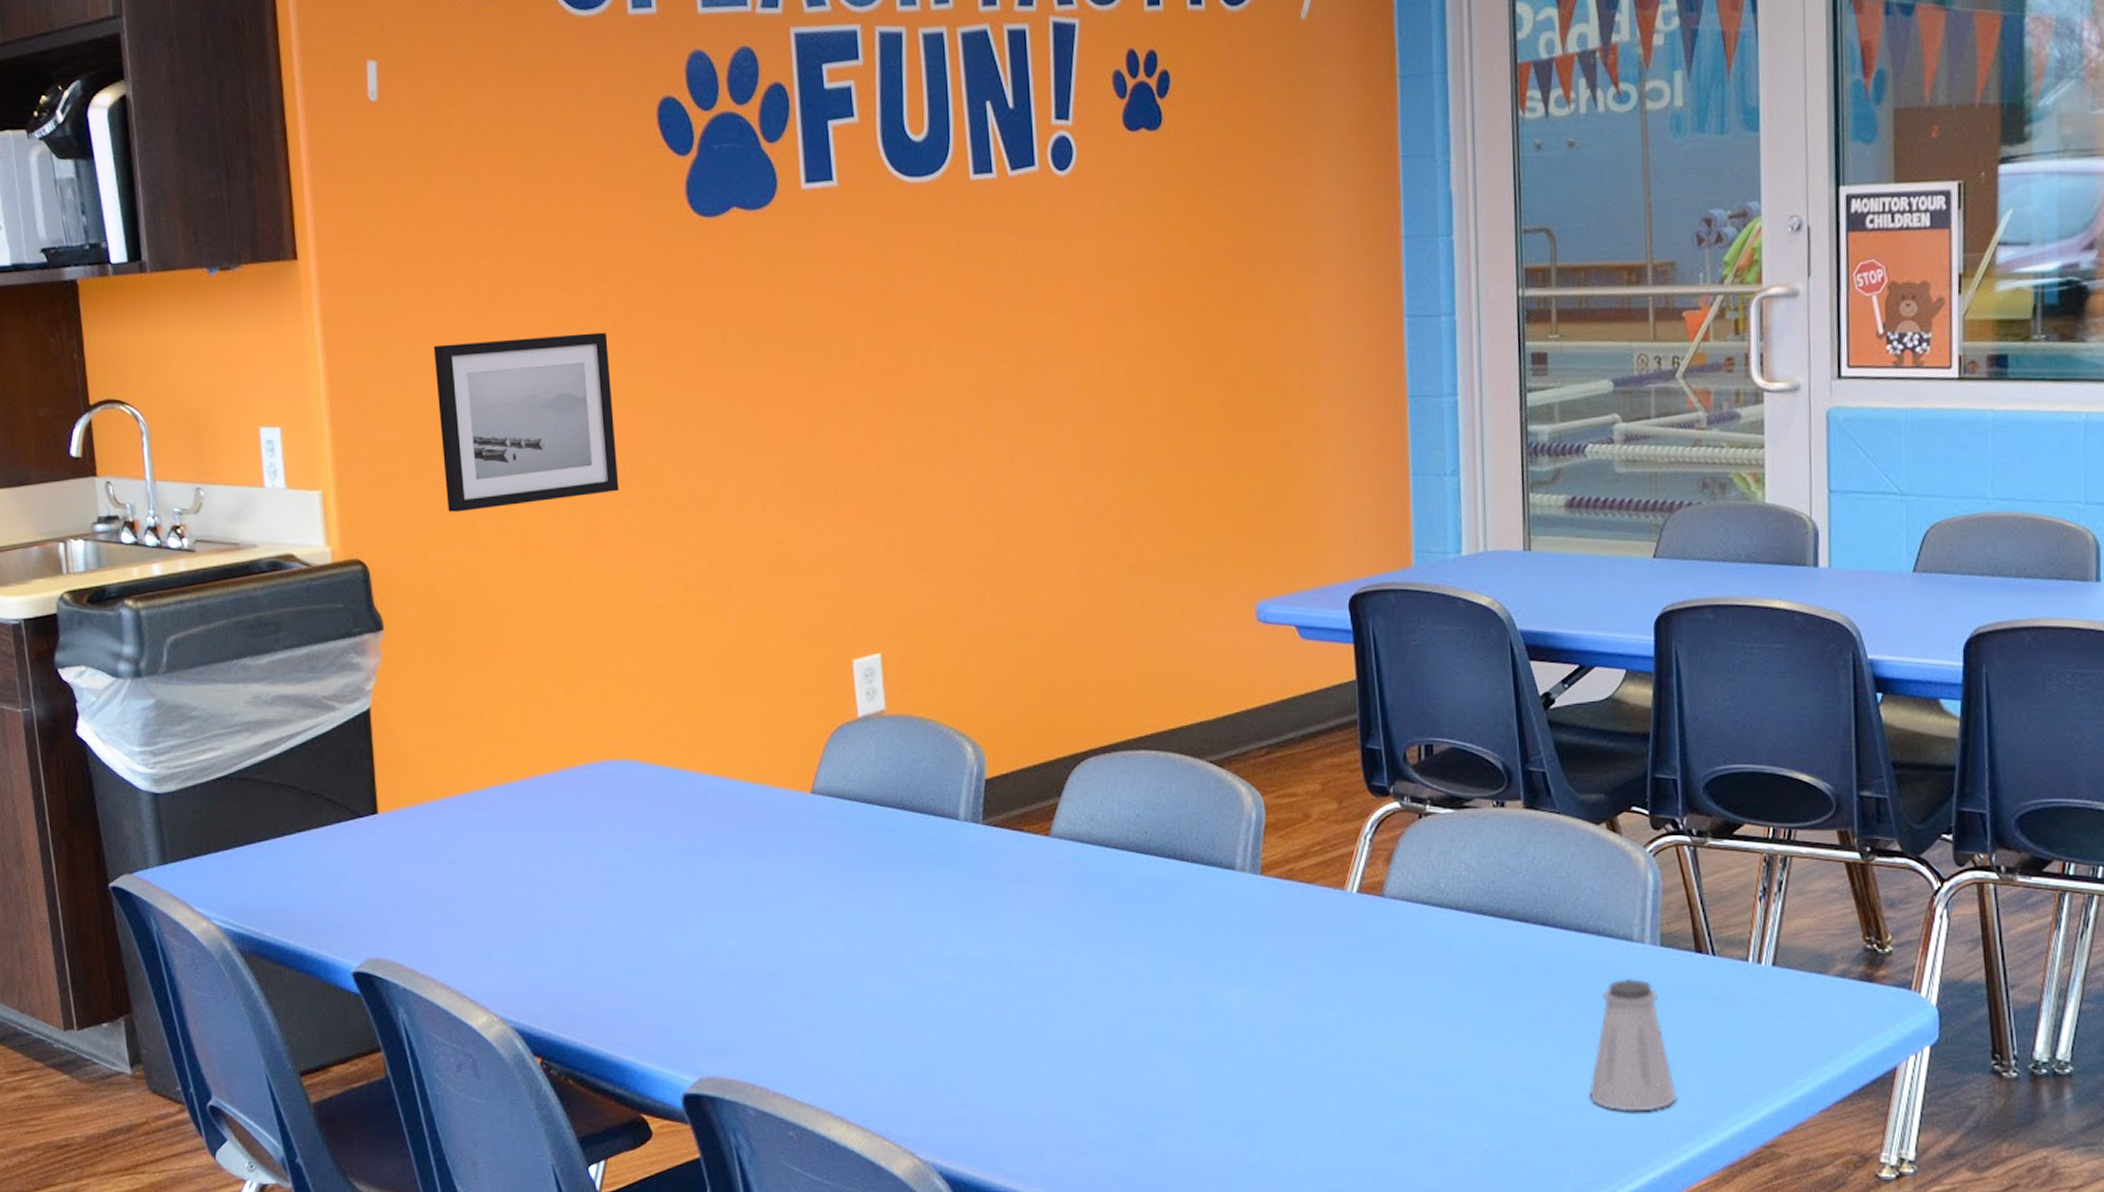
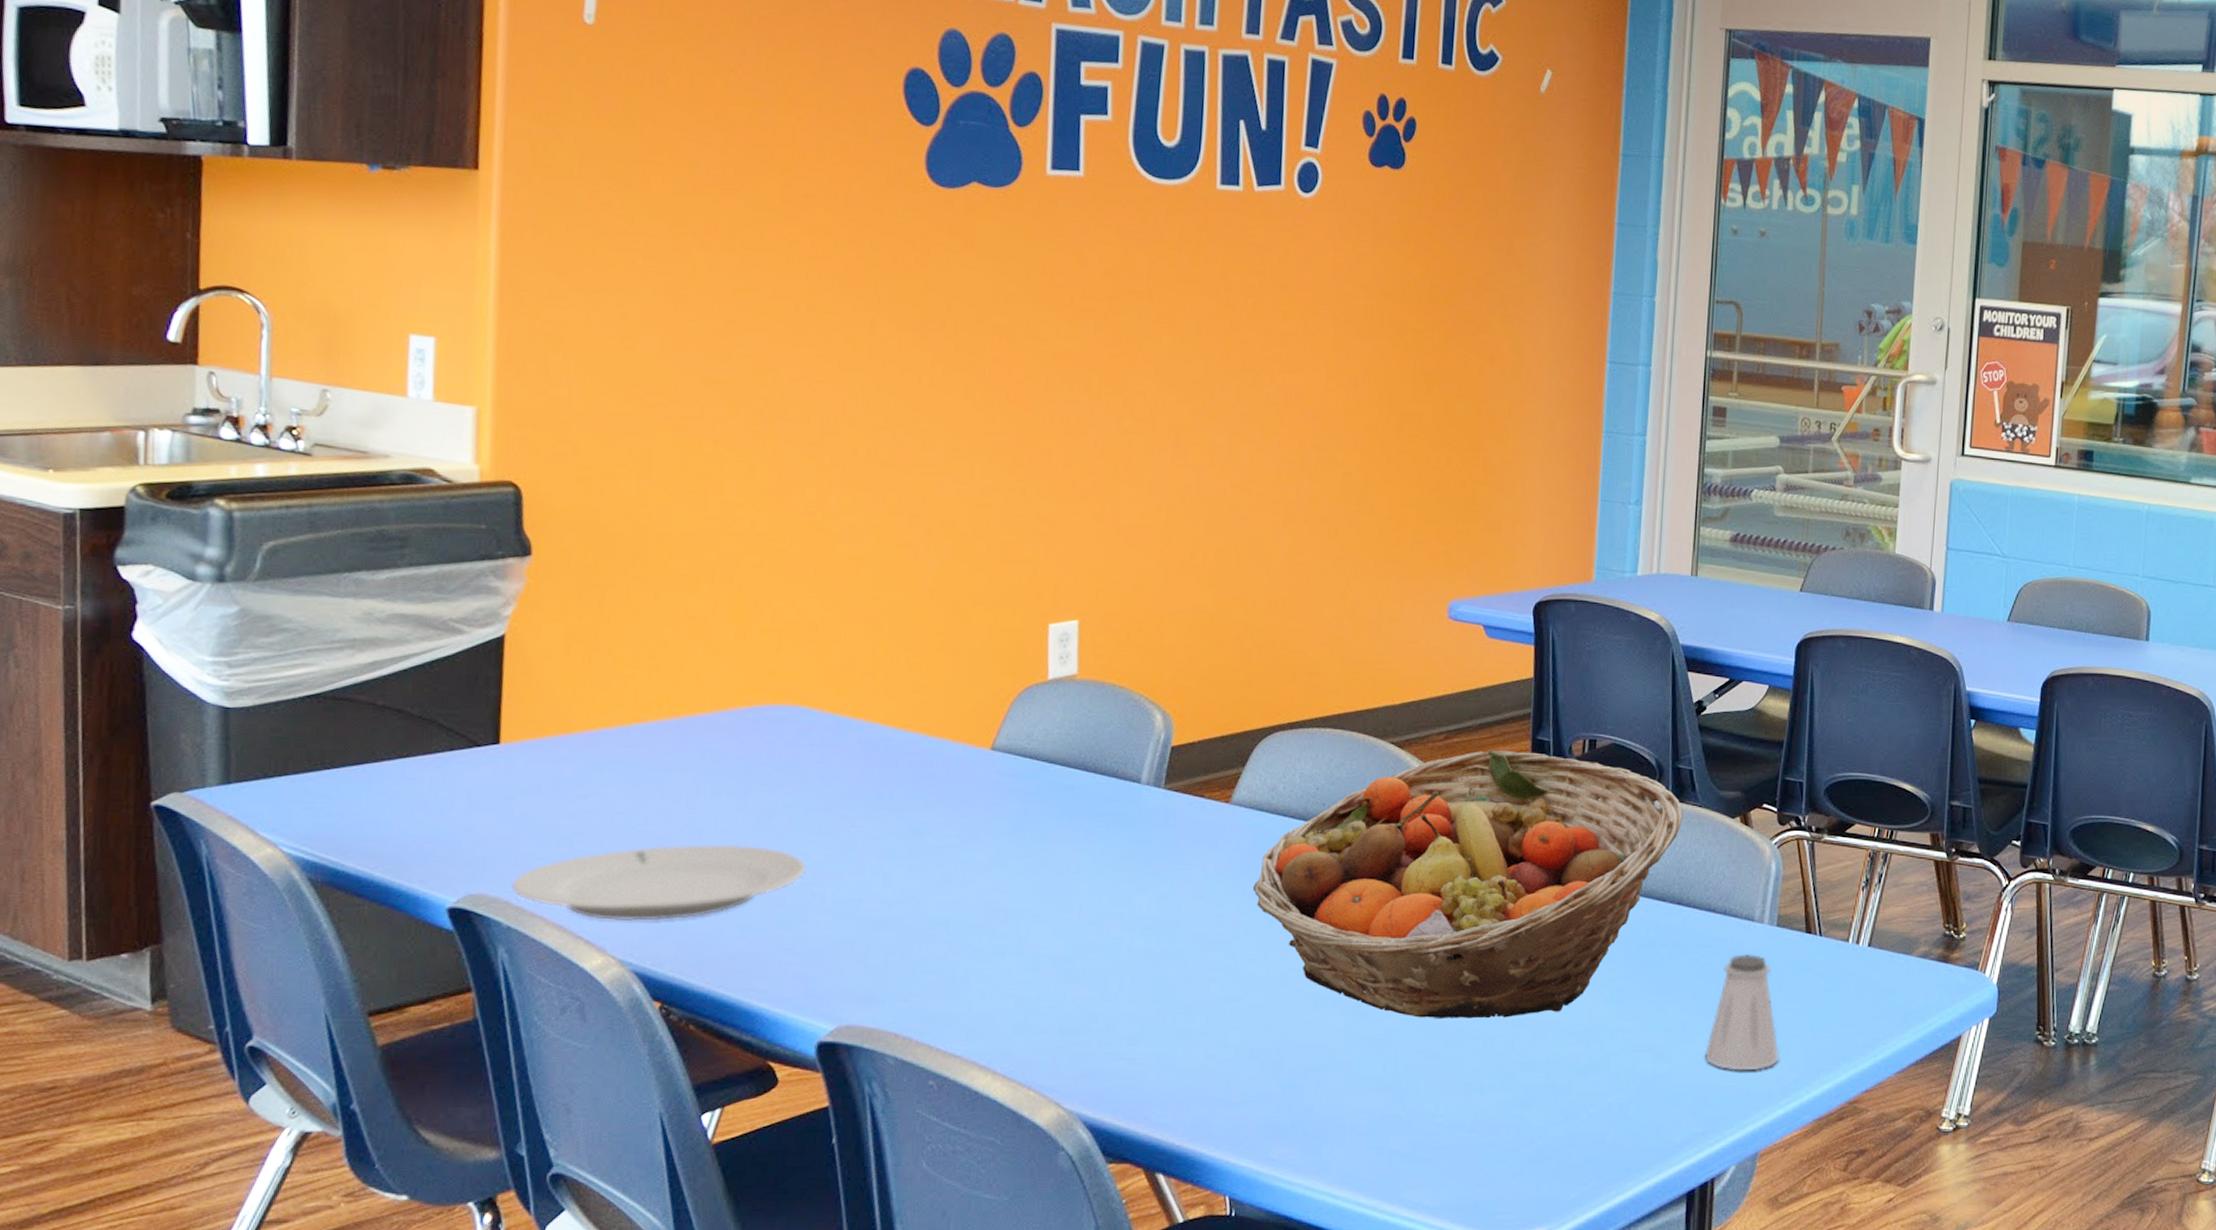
plate: none [402,901,655,979] -> present [511,844,807,921]
wall art: present [433,332,619,512] -> none [622,274,824,444]
fruit basket: none [1081,762,1540,1059] -> present [1252,749,1683,1019]

